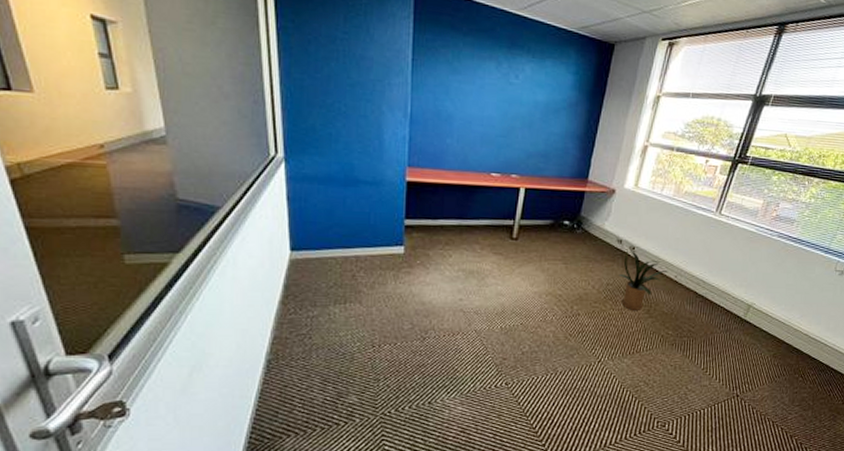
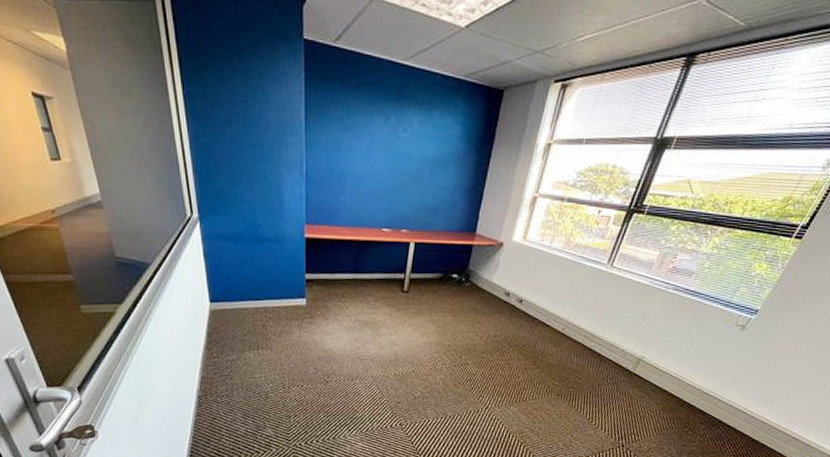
house plant: present [619,249,669,310] -> none [506,302,557,361]

